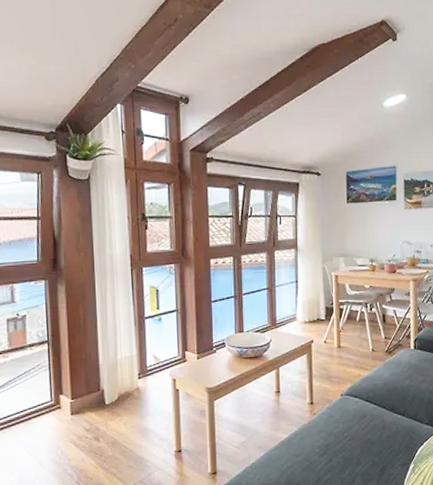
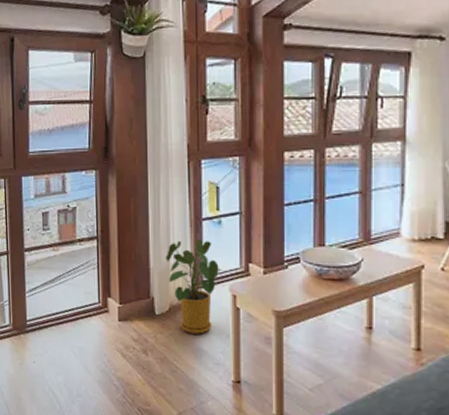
house plant: none [113,335,164,417] -> present [165,239,223,334]

